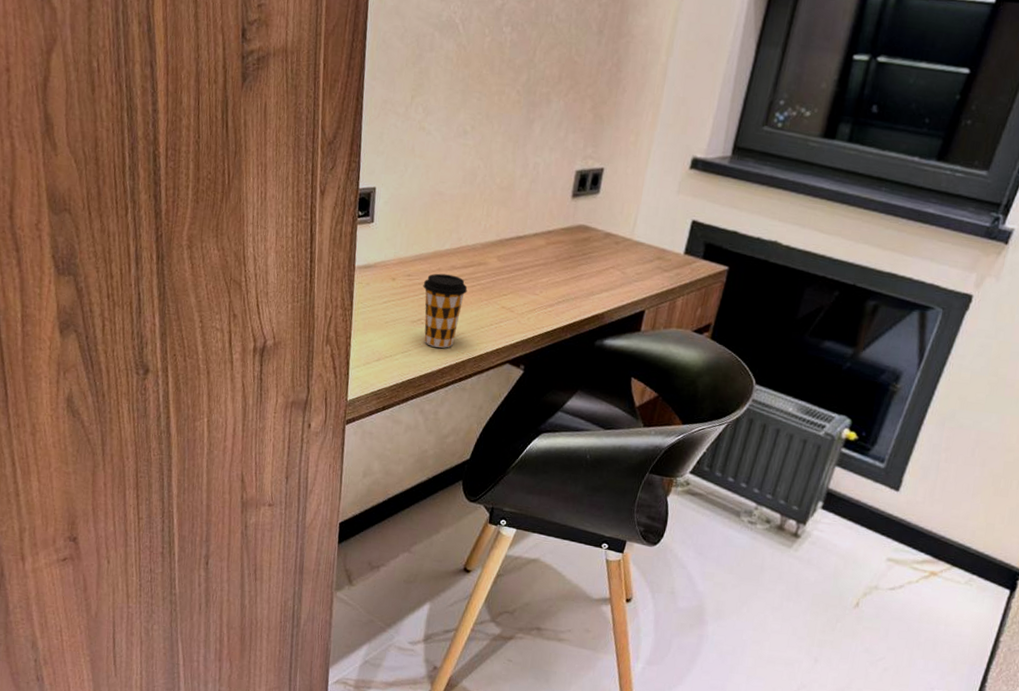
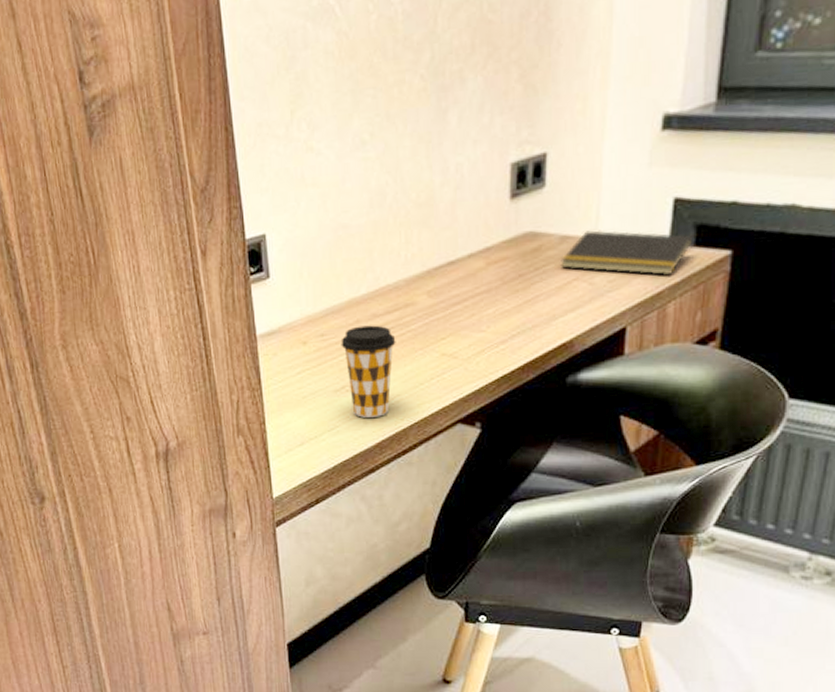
notepad: none [602,232,703,277] -> present [560,230,693,276]

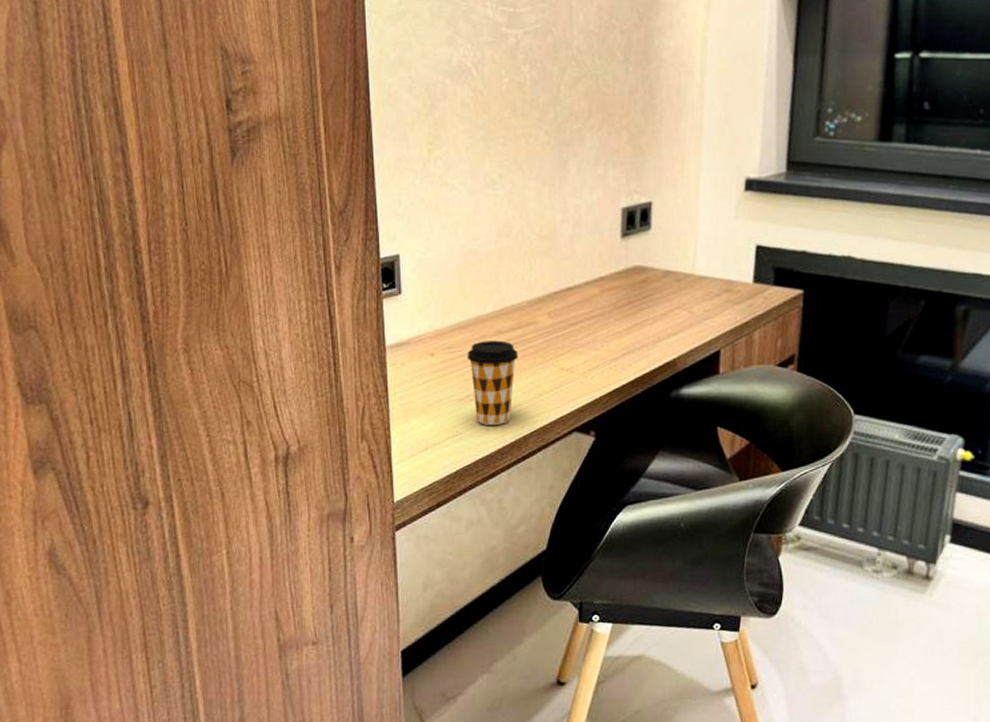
notepad: present [560,230,693,276] -> none [664,267,773,308]

